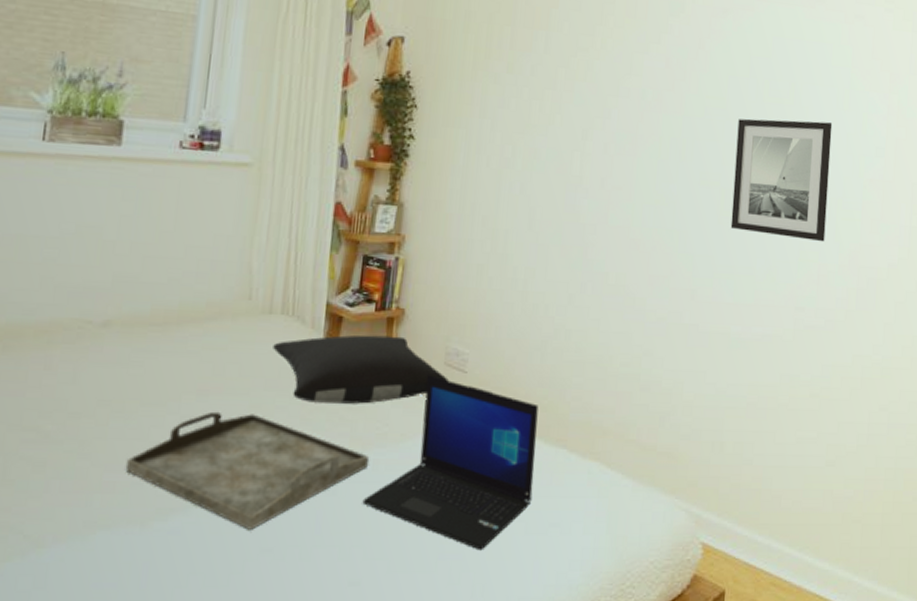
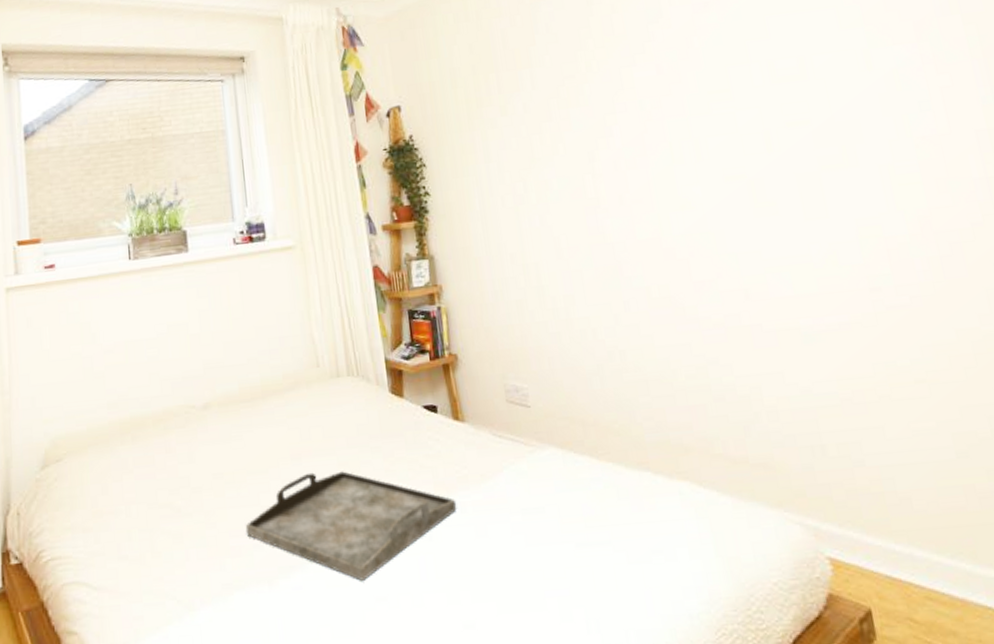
pillow: present [273,334,449,404] -> none [346,381,514,455]
laptop: present [362,375,539,551] -> none [459,414,627,585]
wall art: present [730,118,833,242] -> none [749,88,885,219]

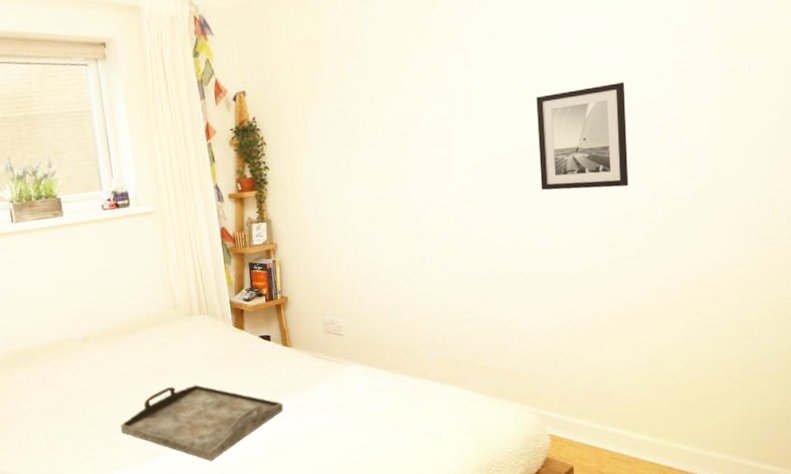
wall art: none [749,88,885,219] -> present [536,82,629,191]

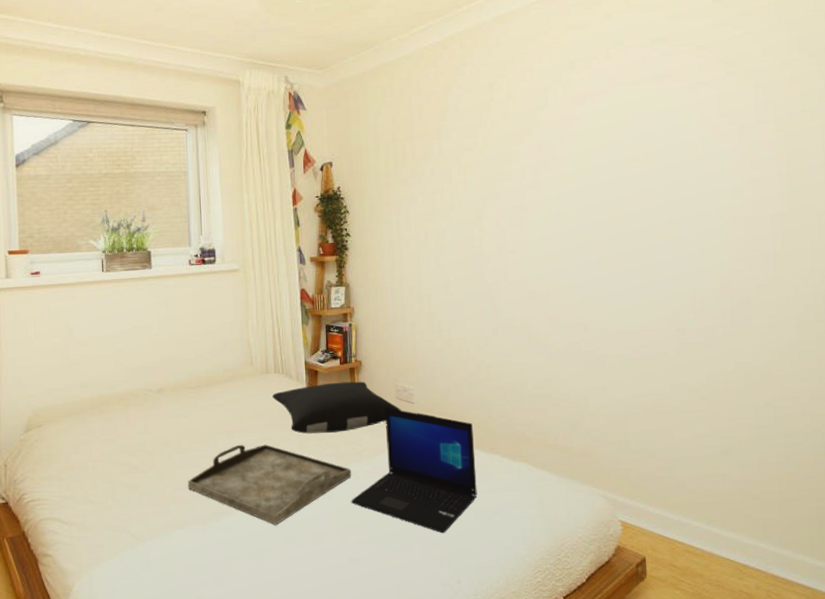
pillow: none [199,317,330,372] -> present [272,381,401,434]
laptop: none [284,341,409,458] -> present [351,407,477,533]
wall art: present [536,82,629,191] -> none [606,175,696,274]

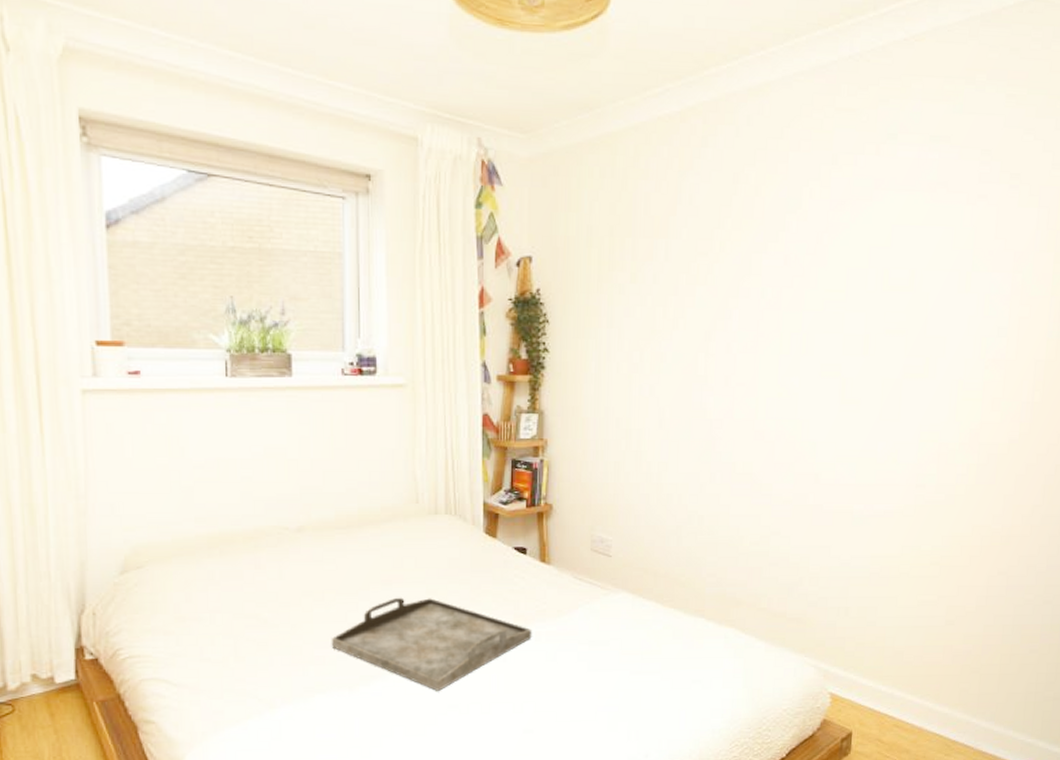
pillow: present [272,381,401,434] -> none [441,528,596,587]
laptop: present [351,407,477,533] -> none [529,560,677,703]

